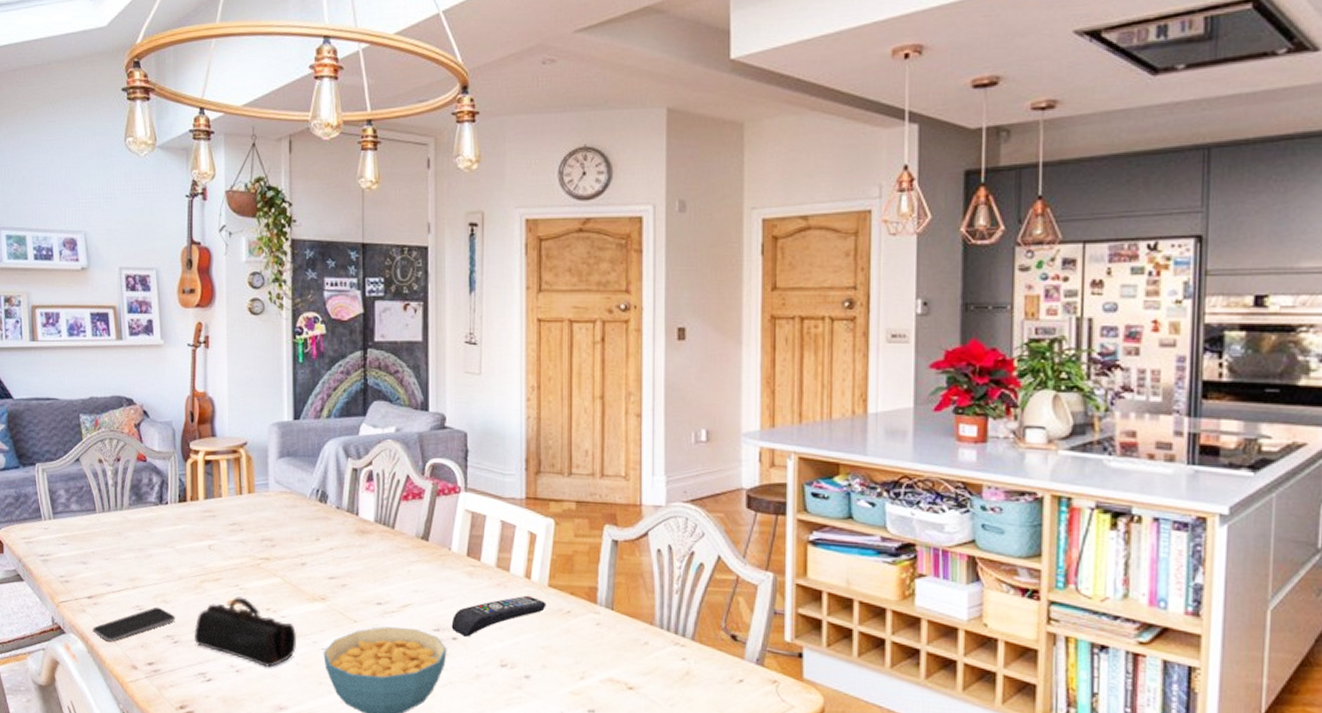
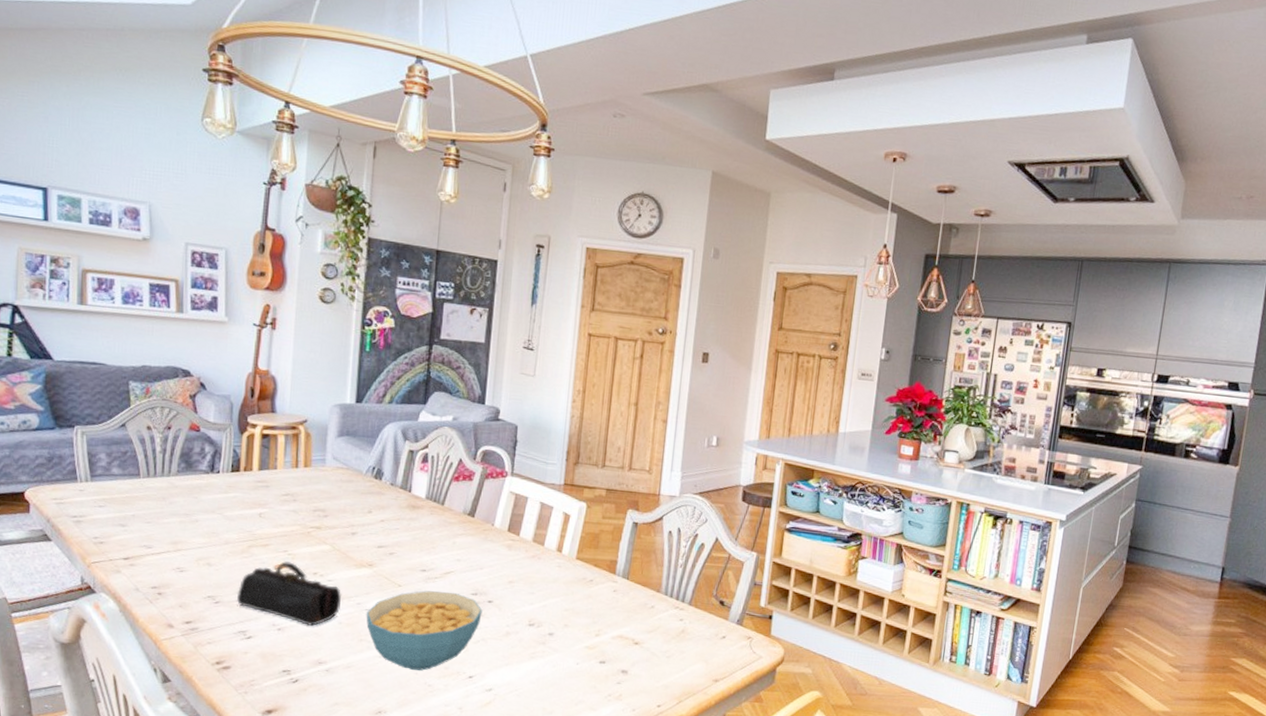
smartphone: present [92,607,175,642] -> none [126,569,218,602]
remote control: present [451,595,546,637] -> none [488,566,573,600]

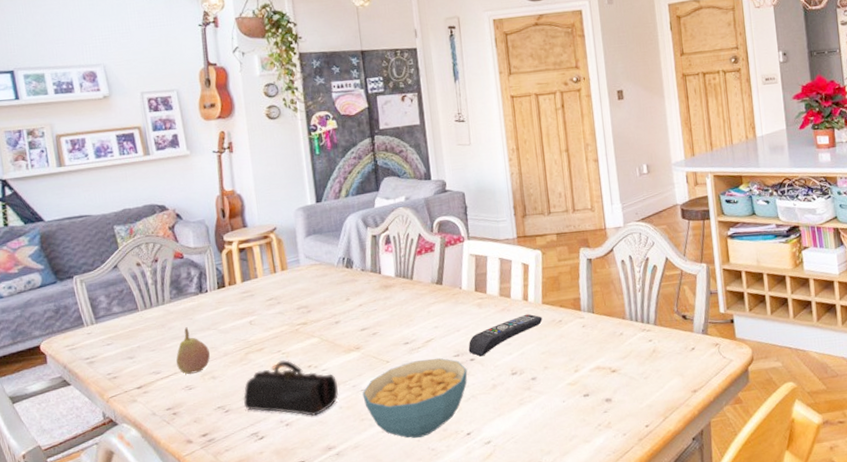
fruit: none [172,505,210,556] -> present [176,327,210,374]
remote control: none [488,566,573,600] -> present [468,314,543,356]

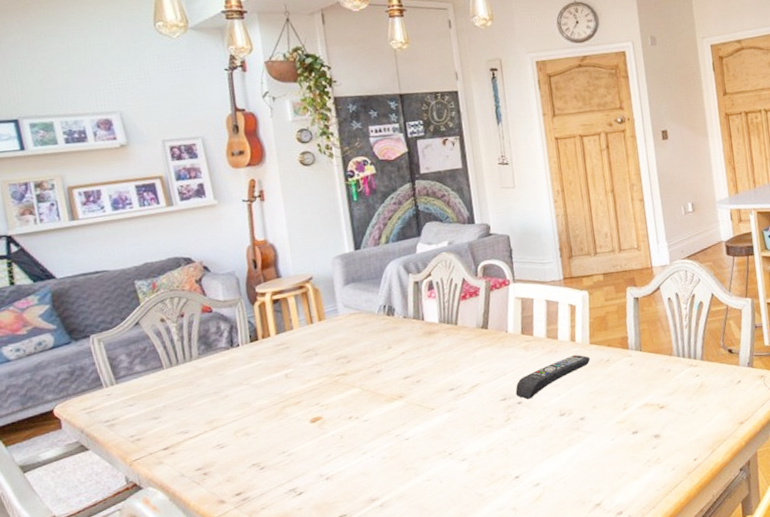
fruit: present [176,327,210,374] -> none [206,383,243,433]
pencil case: present [244,360,338,416] -> none [280,412,381,468]
cereal bowl: present [362,358,468,438] -> none [406,402,515,485]

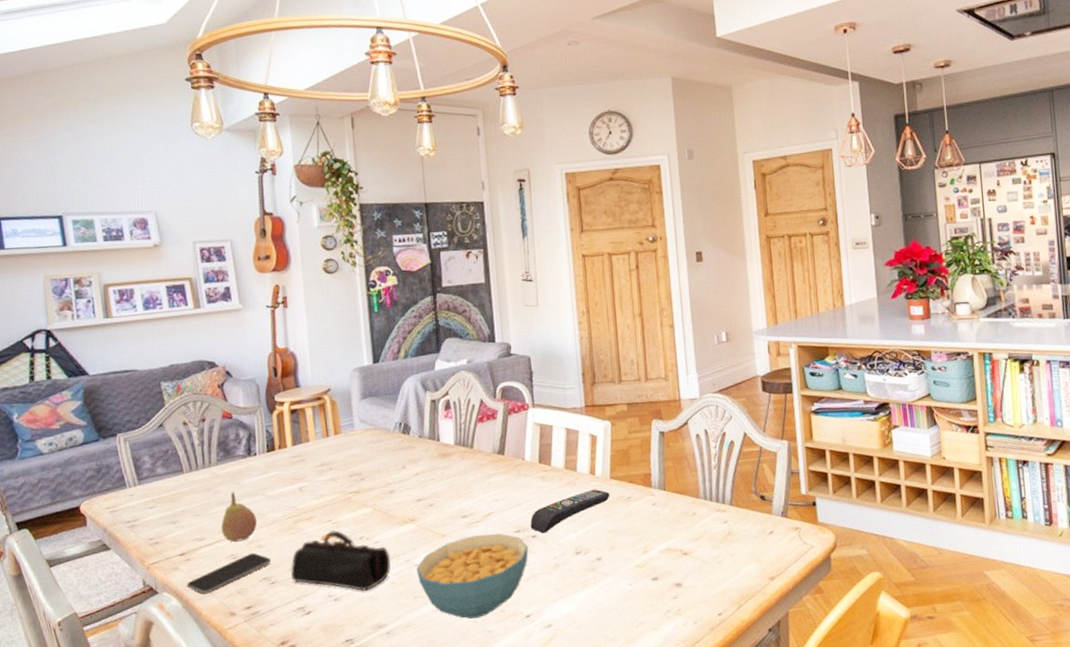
smartphone: none [171,440,259,486] -> present [186,552,271,594]
fruit: none [206,383,243,433] -> present [221,492,257,542]
pencil case: none [280,412,381,468] -> present [291,530,391,591]
cereal bowl: none [406,402,515,485] -> present [416,533,529,619]

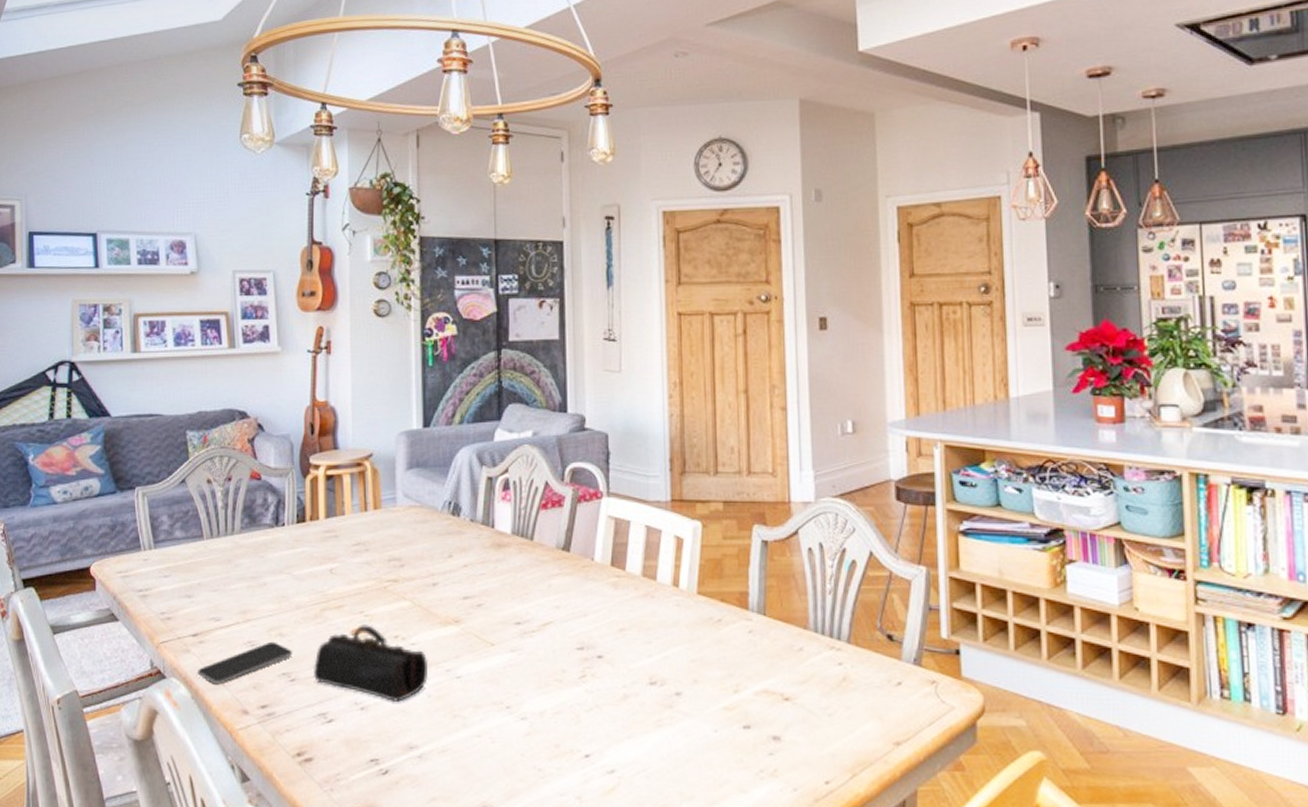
fruit: present [221,492,257,542] -> none [240,567,279,626]
cereal bowl: present [416,533,529,619] -> none [457,648,592,751]
remote control: present [530,489,610,533] -> none [596,605,696,654]

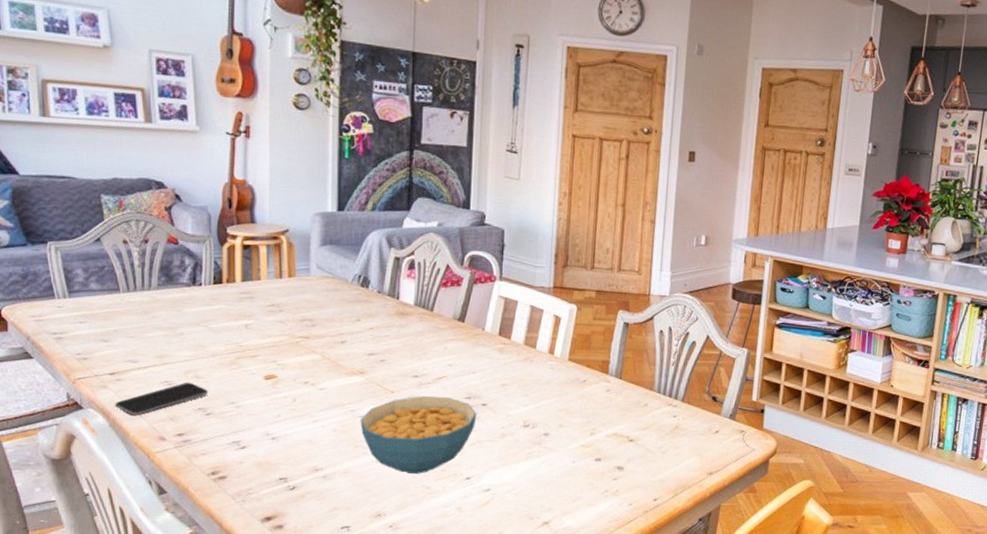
pencil case: present [314,625,429,702] -> none [229,372,335,434]
cereal bowl: none [457,648,592,751] -> present [360,396,477,474]

